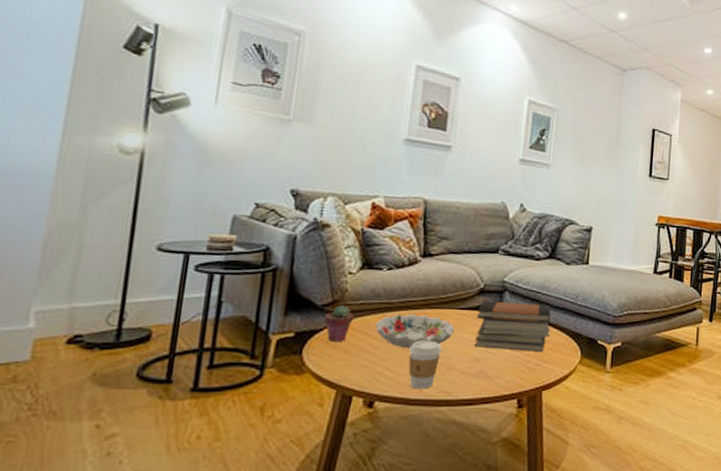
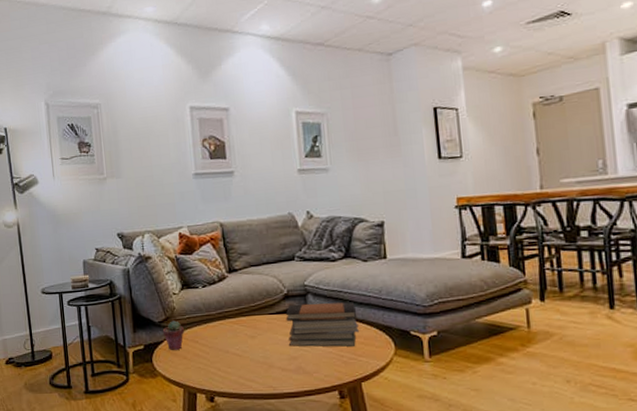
decorative bowl: present [375,314,455,349] -> none [202,321,269,352]
coffee cup: present [408,340,442,389] -> none [234,343,261,385]

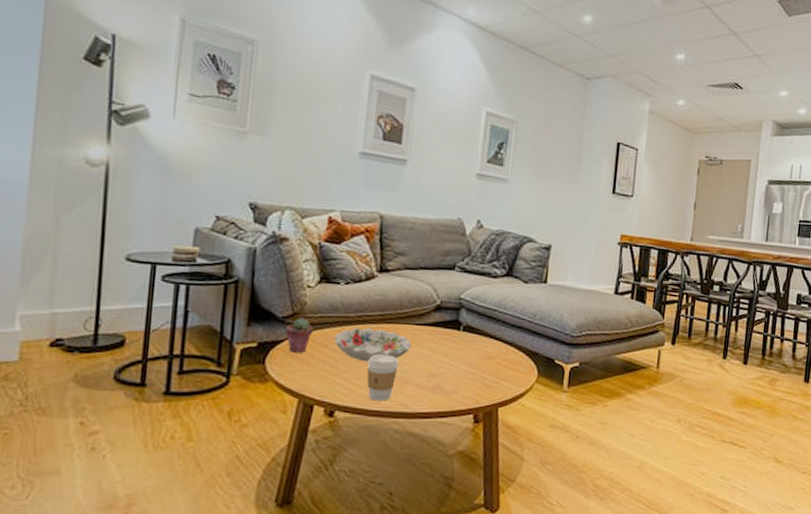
decorative bowl: none [202,321,269,352] -> present [334,328,412,362]
coffee cup: none [234,343,261,385] -> present [367,354,399,401]
book stack: present [285,302,359,347] -> none [430,317,508,369]

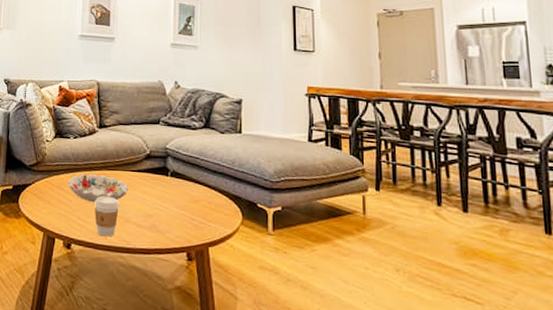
potted succulent: present [285,318,313,353] -> none [32,166,52,194]

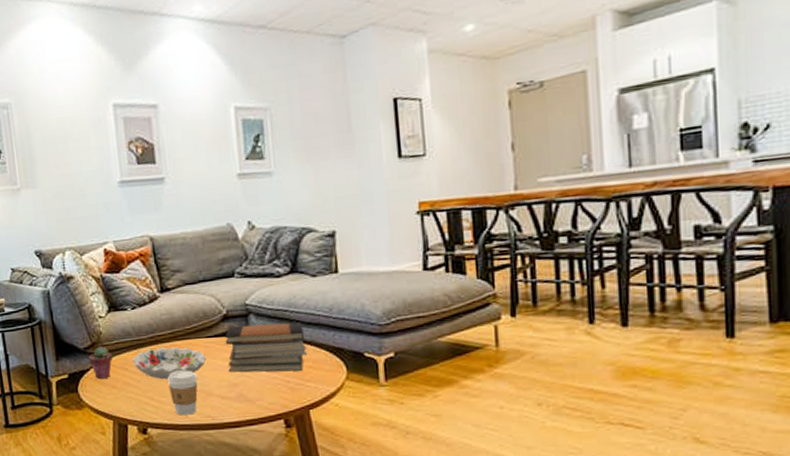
potted succulent: none [32,166,52,194] -> present [88,346,112,379]
book stack: none [145,164,211,211] -> present [224,322,307,373]

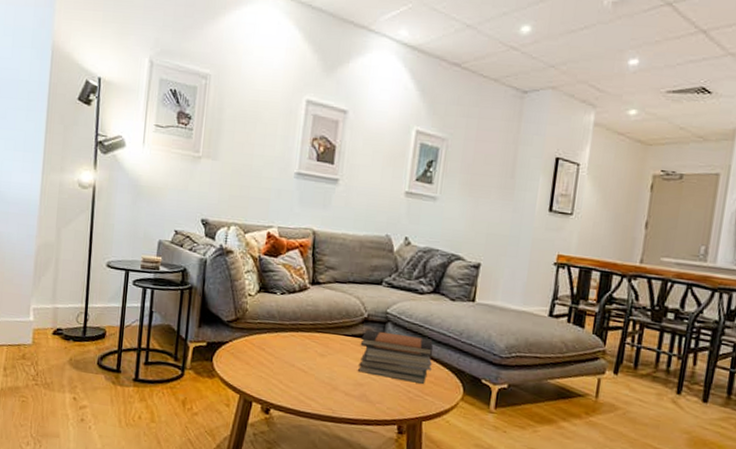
potted succulent: present [88,346,112,379] -> none [229,322,253,354]
decorative bowl: present [133,346,207,380] -> none [271,335,340,367]
coffee cup: present [168,370,198,415] -> none [299,360,328,404]

